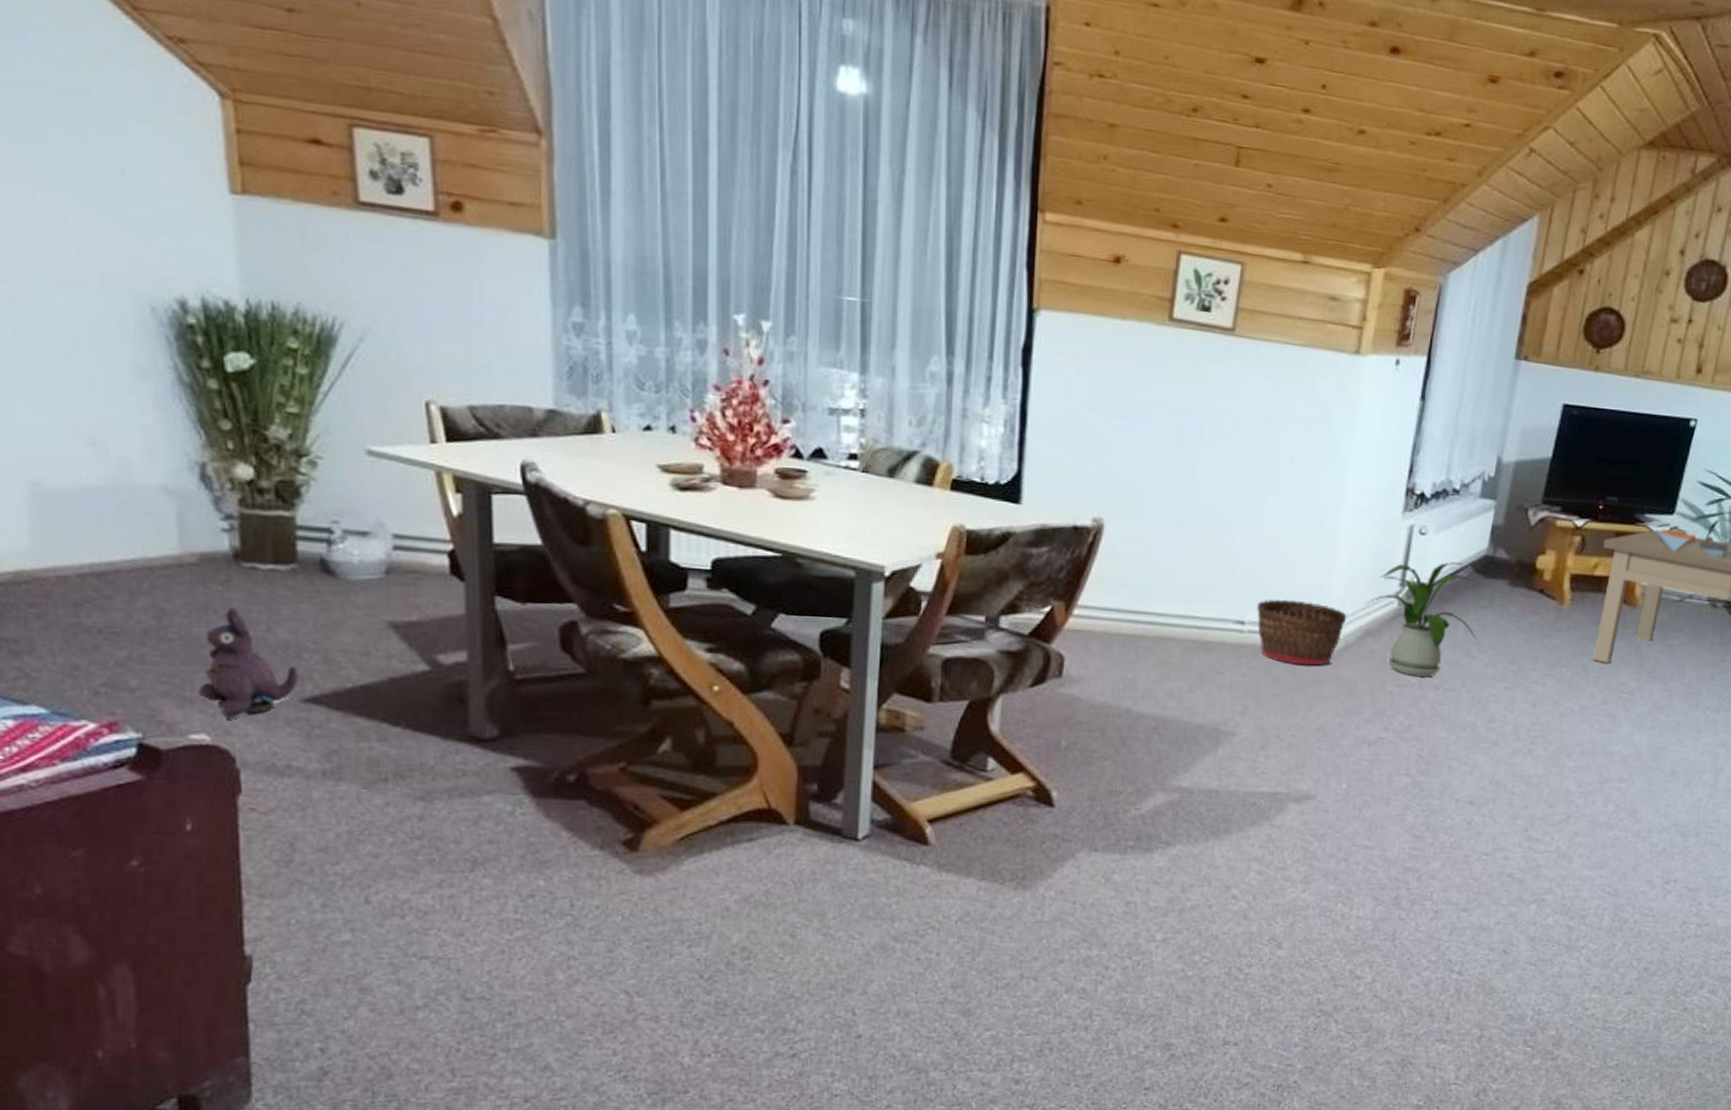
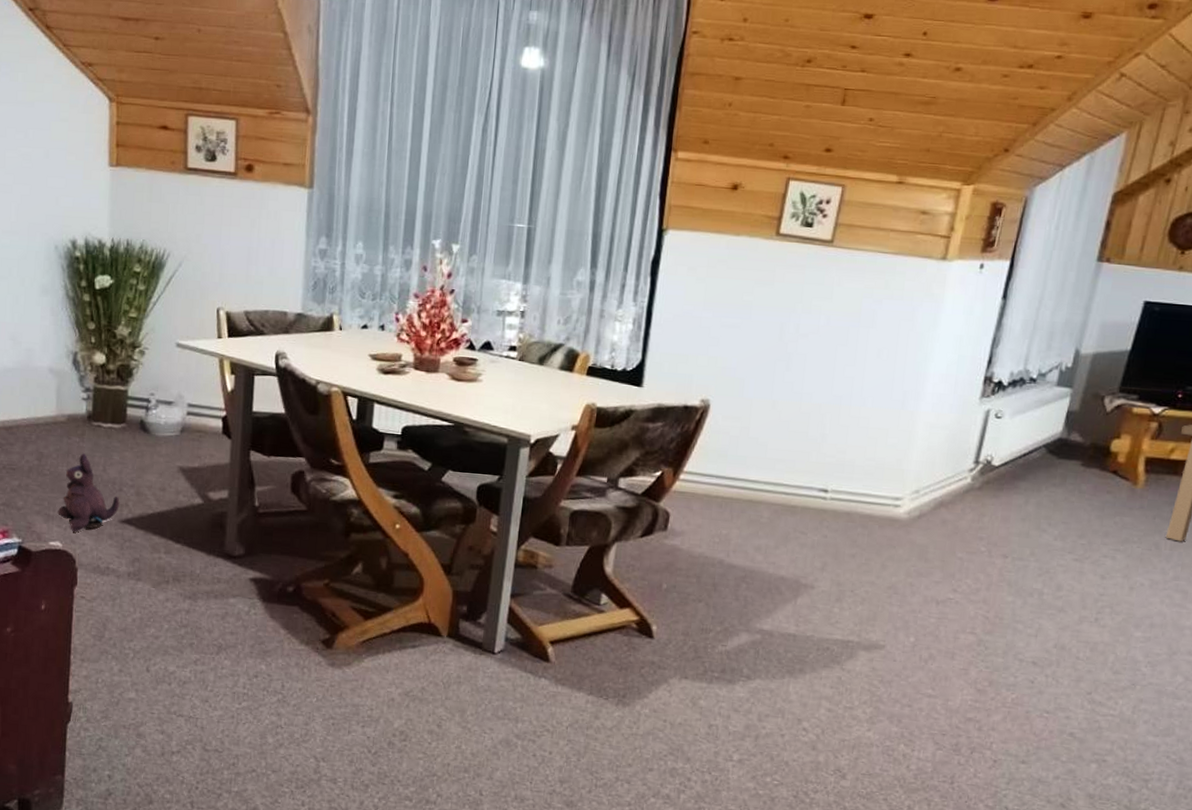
basket: present [1256,599,1347,666] -> none [839,471,923,531]
house plant: present [1365,562,1478,677] -> none [940,443,1051,546]

